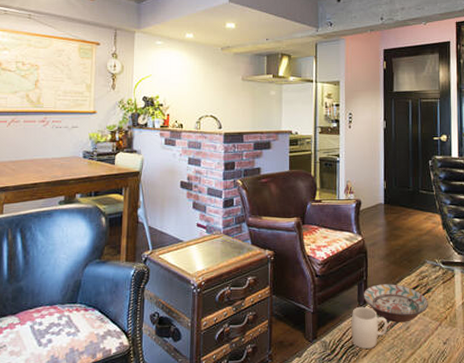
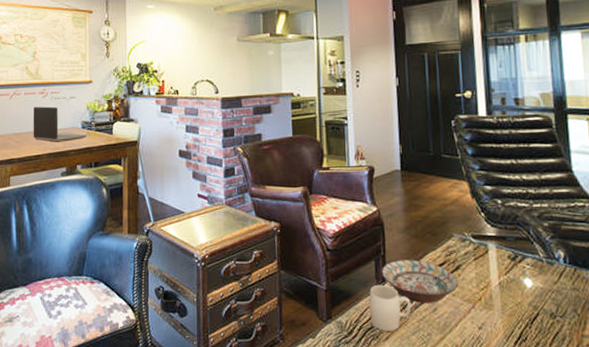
laptop computer: none [31,135,88,171] -> present [33,106,87,142]

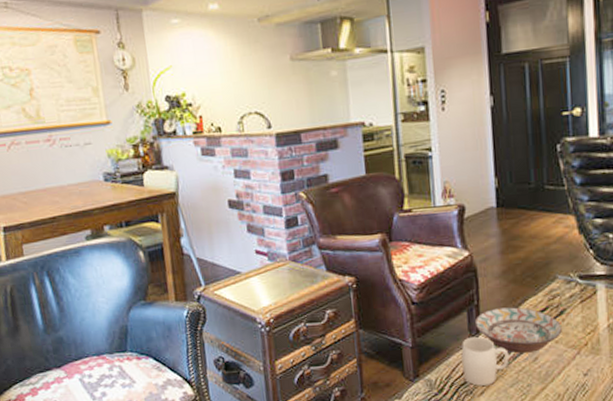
laptop computer: present [33,106,87,142] -> none [39,156,112,200]

